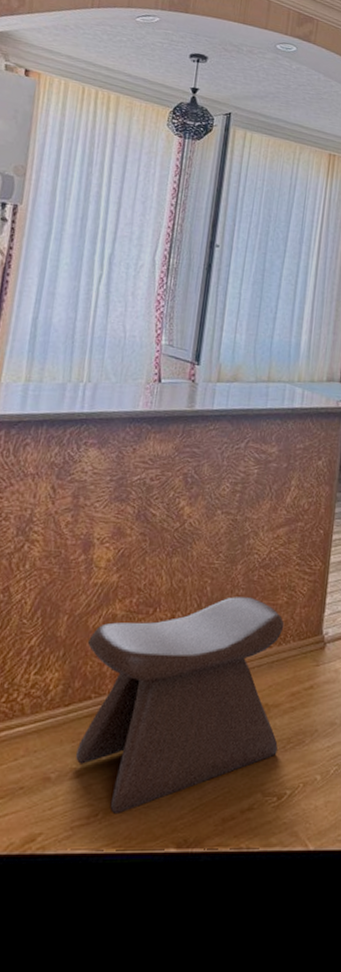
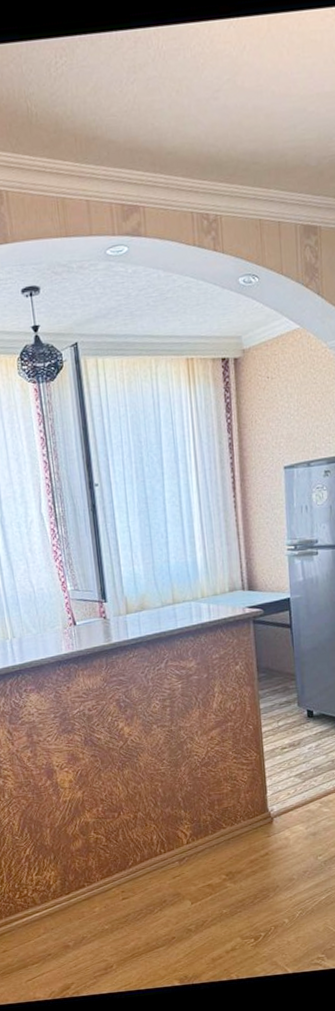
stool: present [76,597,285,815] -> none [71,791,247,965]

